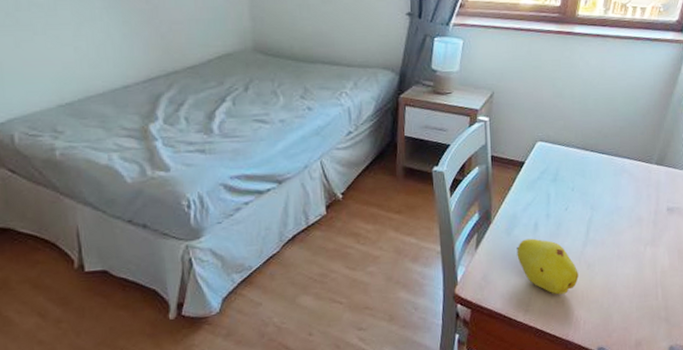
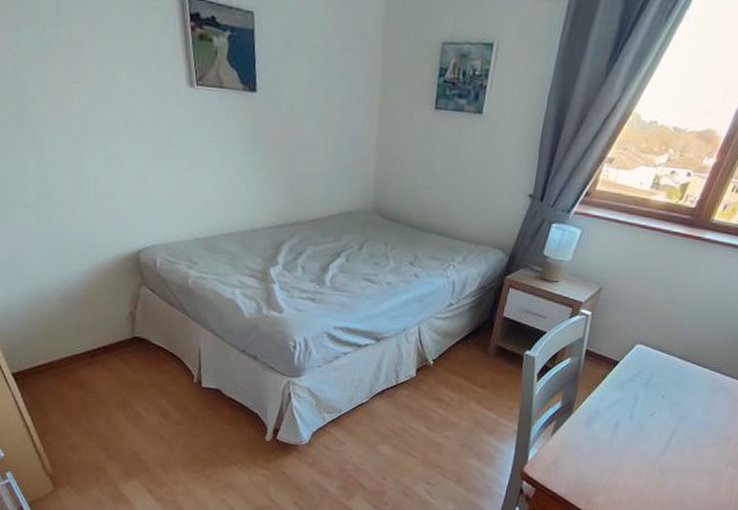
fruit: present [516,238,579,295] -> none [591,435,650,494]

